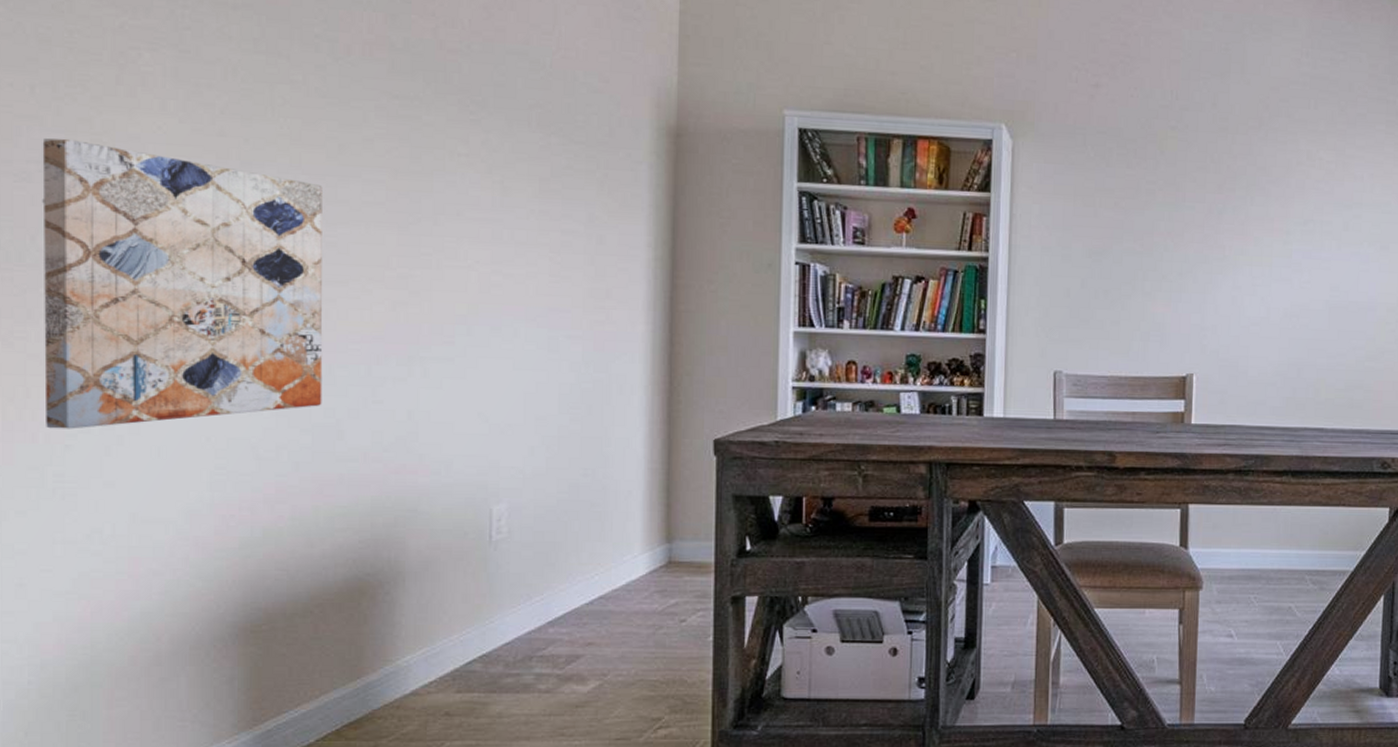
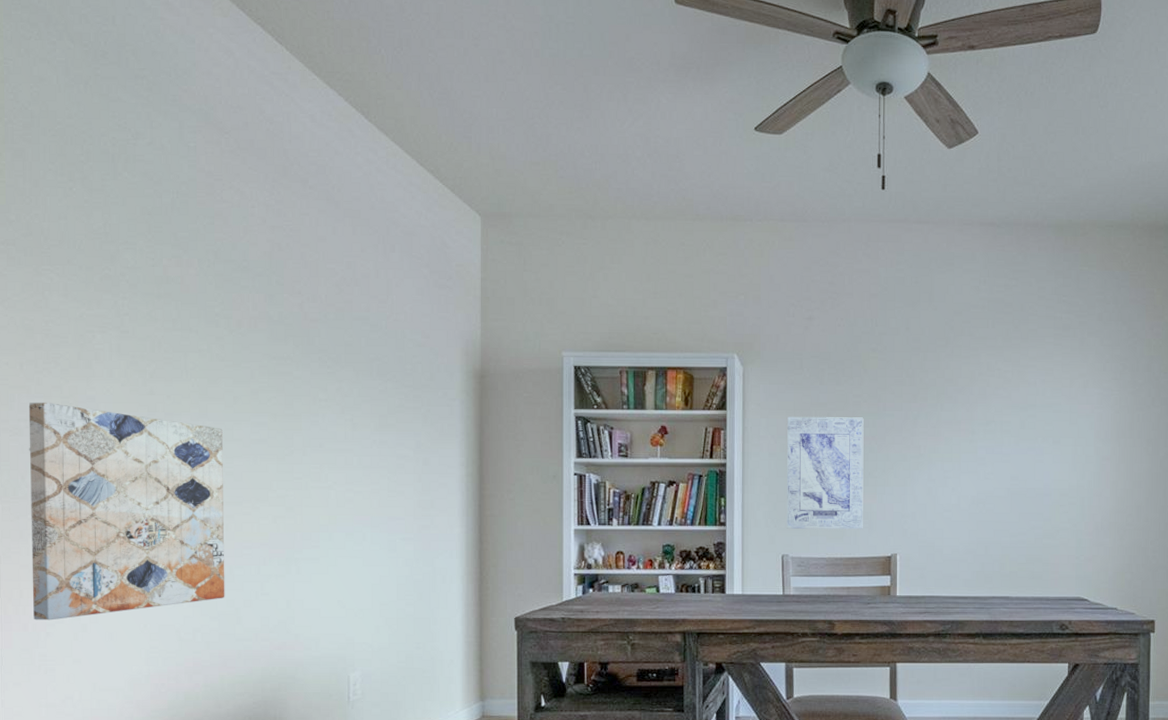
wall art: none [1061,203,1159,343] -> present [787,417,864,529]

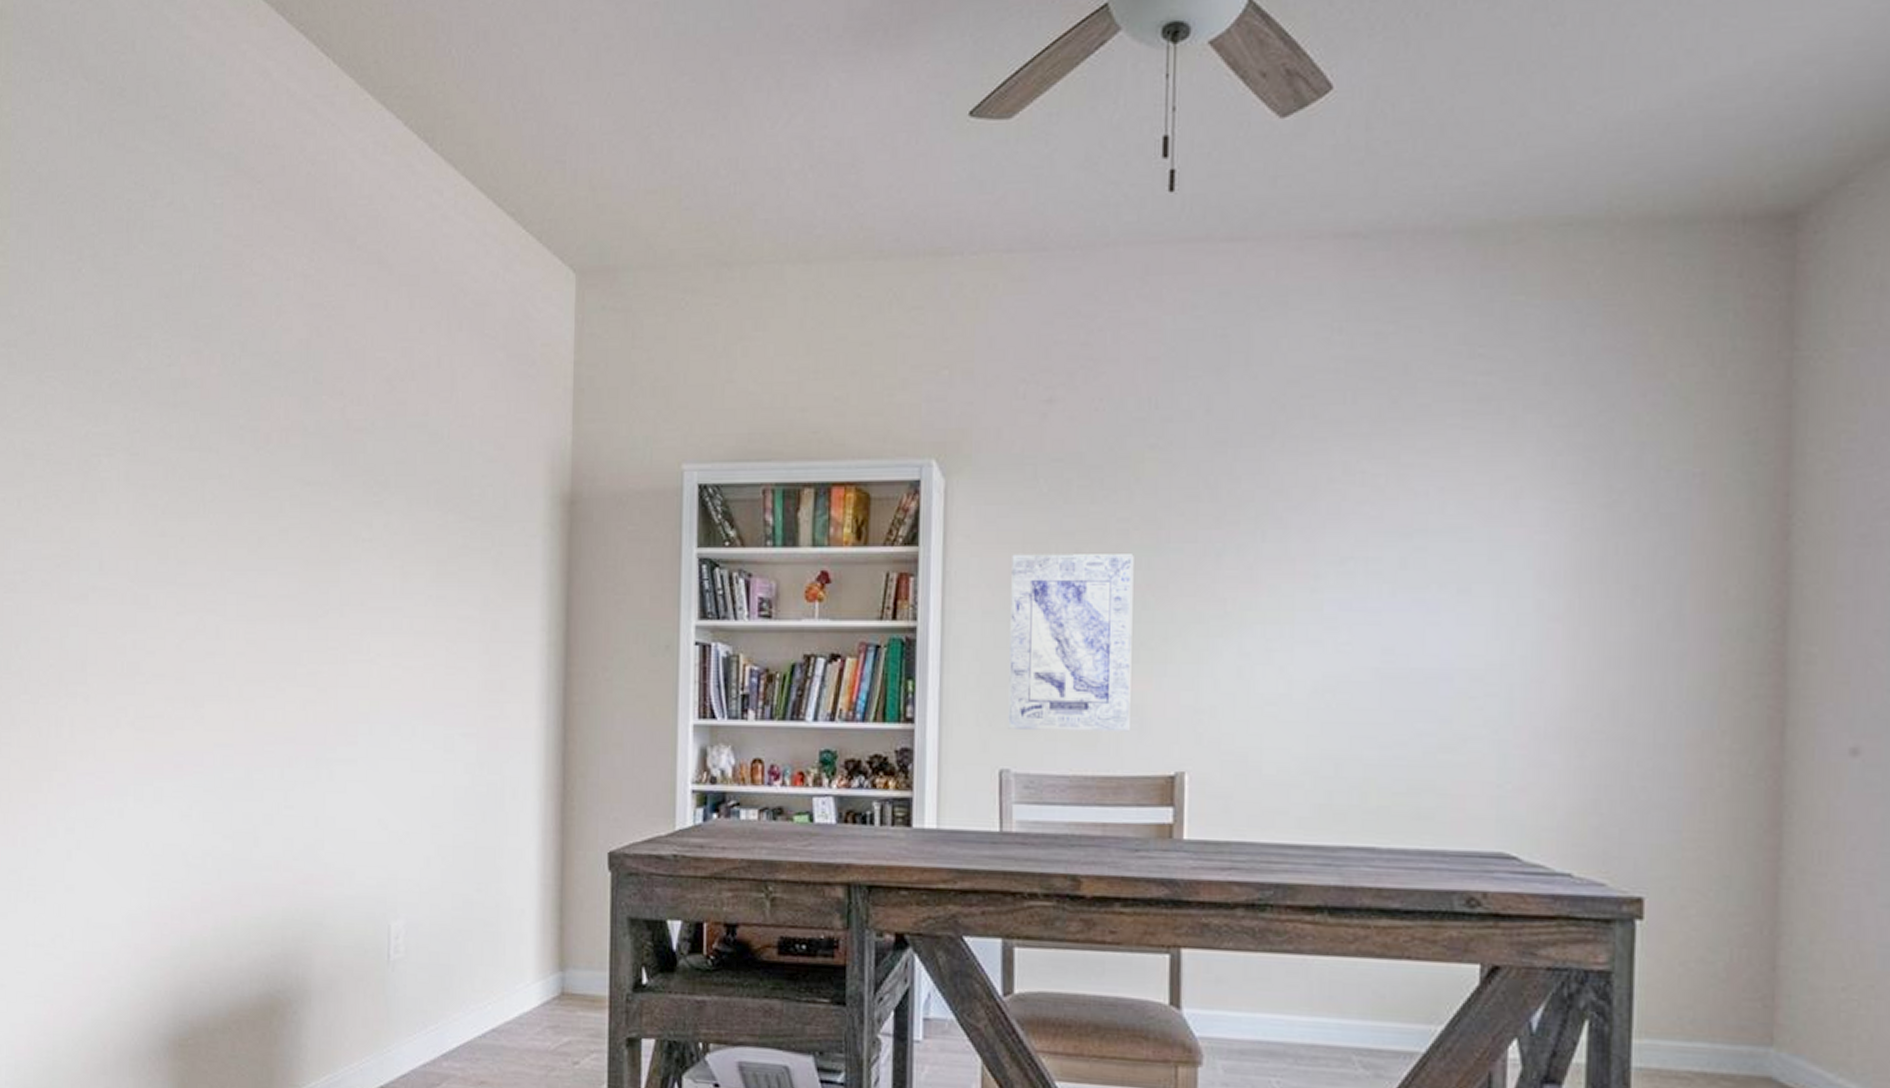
wall art: present [28,403,225,620] -> none [23,549,244,833]

